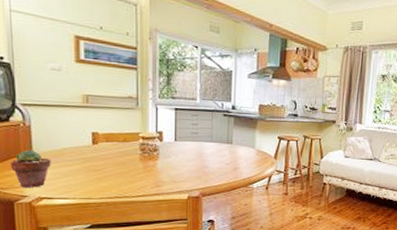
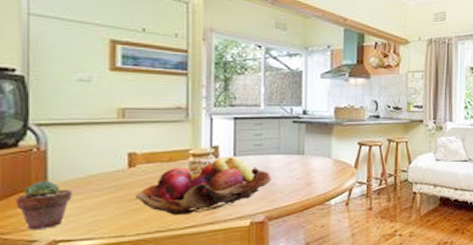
fruit basket: none [98,141,205,186] -> present [134,157,272,215]

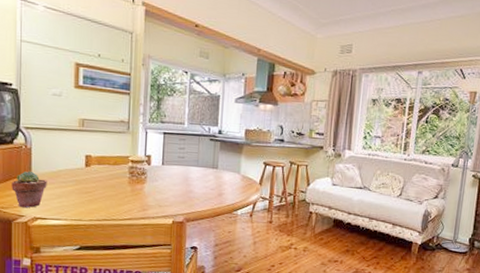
fruit basket: present [134,157,272,215] -> none [89,165,191,209]

